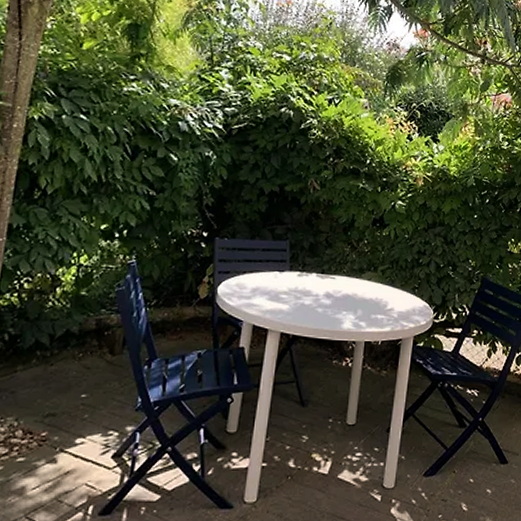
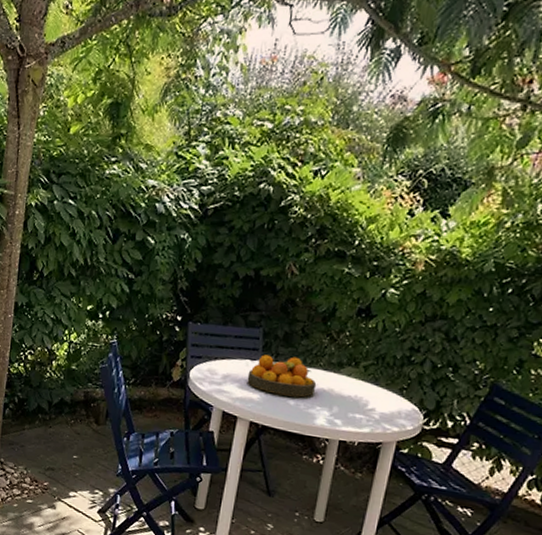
fruit bowl: none [276,265,342,304] -> present [247,354,317,398]

